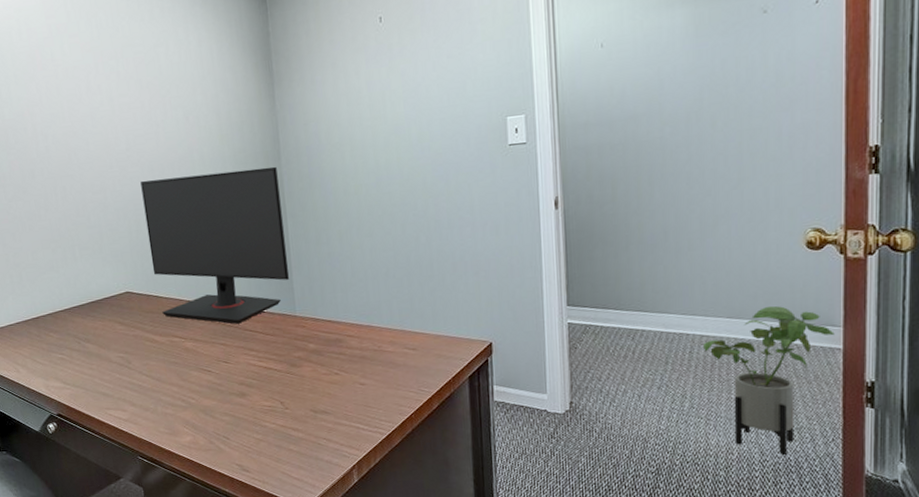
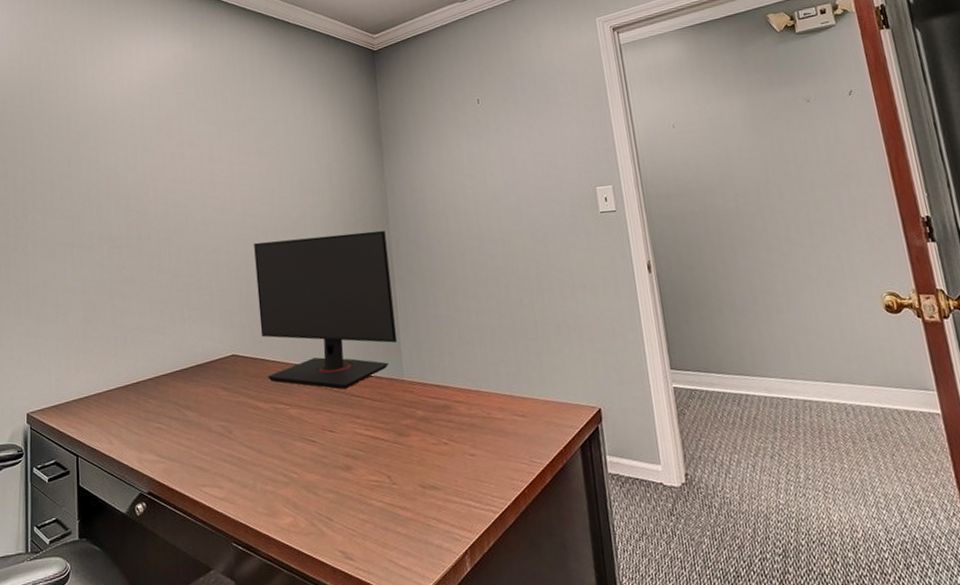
house plant: present [704,306,835,456] -> none [807,369,930,533]

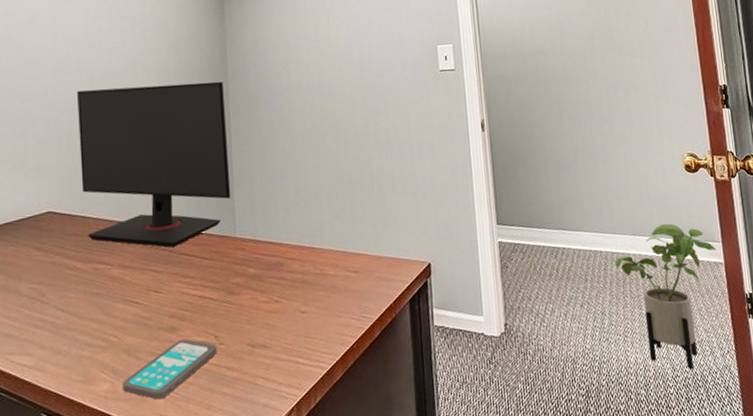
smartphone: none [303,478,391,536] -> present [123,339,217,400]
house plant: none [807,369,930,533] -> present [615,224,716,370]

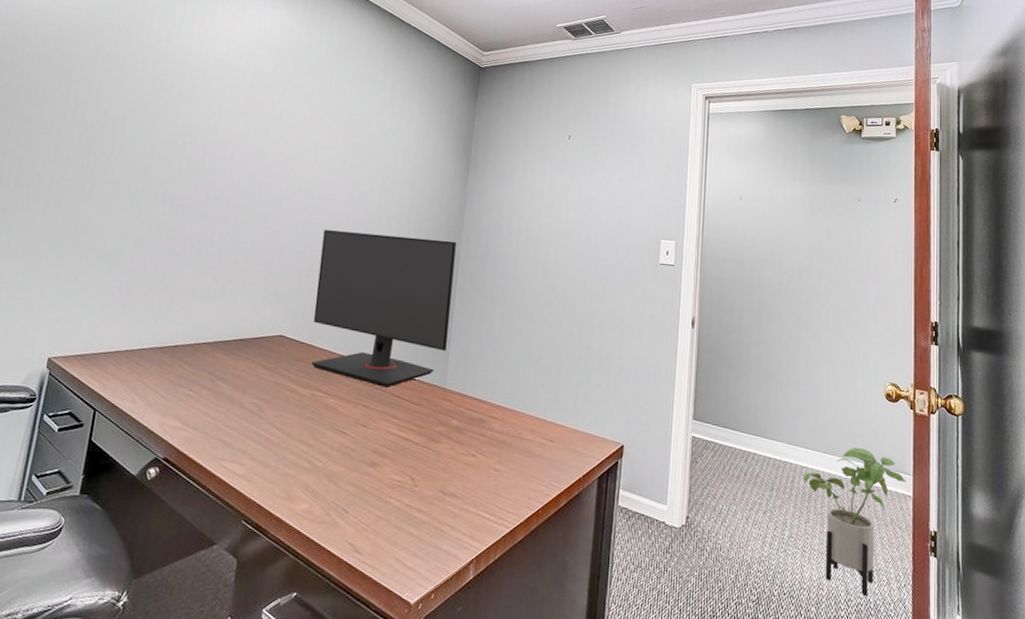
smartphone: present [123,339,217,400] -> none [319,475,412,528]

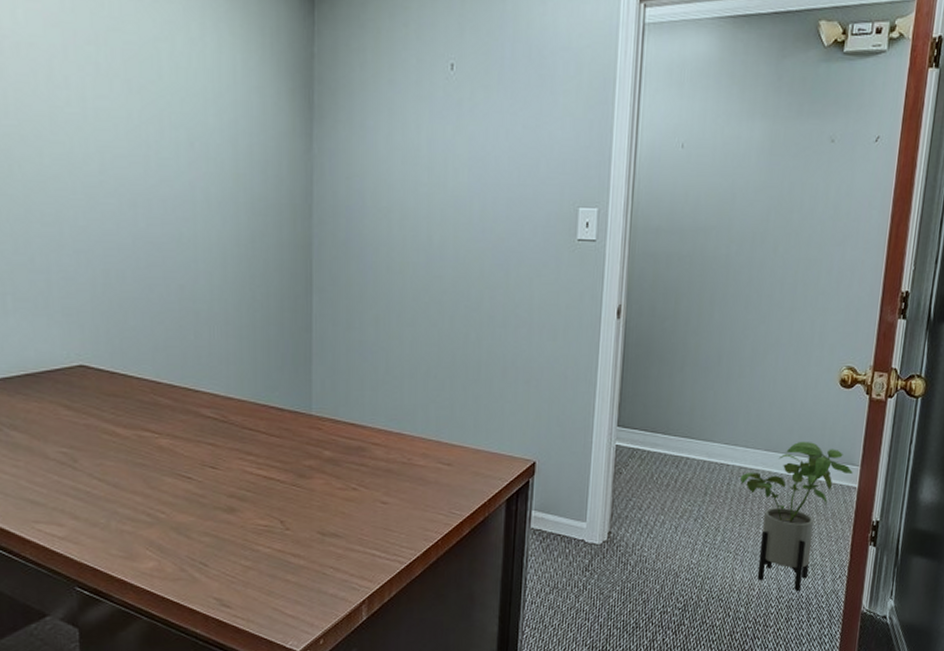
computer monitor: present [311,229,456,388] -> none [116,217,309,420]

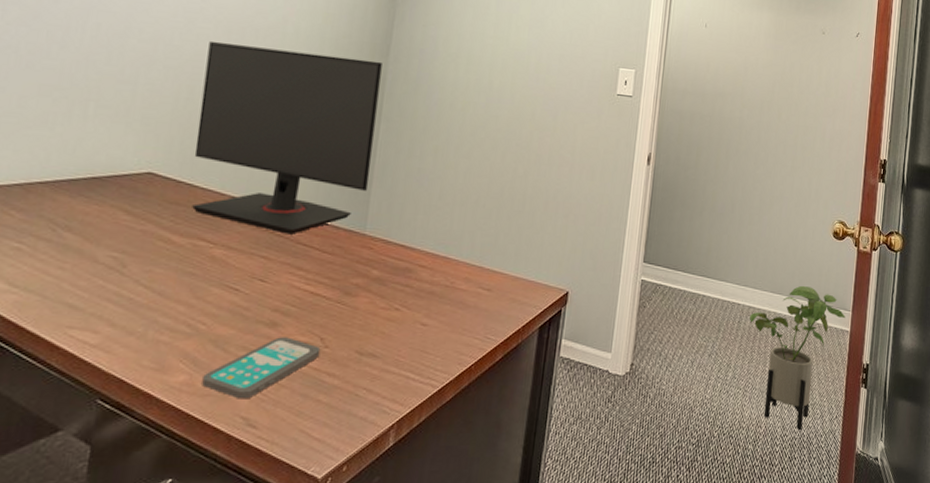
computer monitor: none [116,217,309,420] -> present [192,40,382,235]
smartphone: none [171,521,282,582] -> present [202,337,321,399]

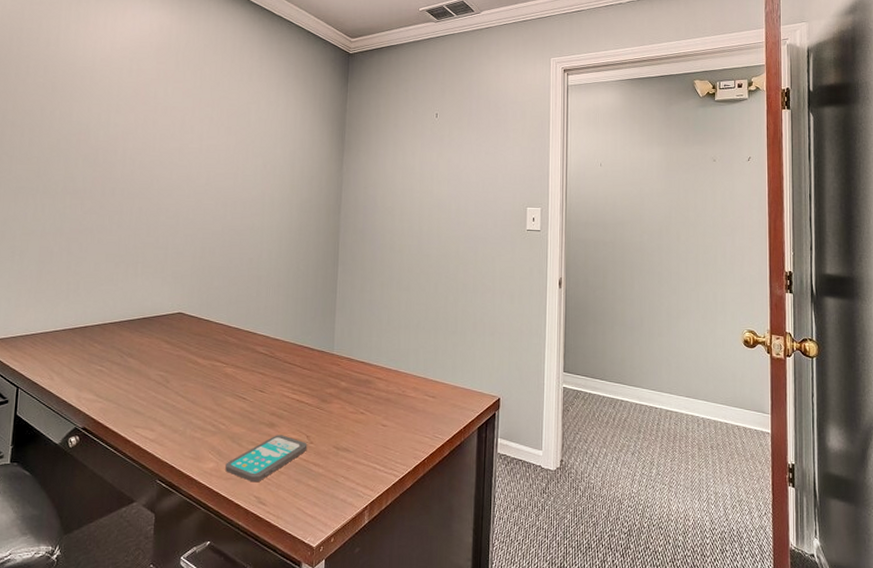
computer monitor: present [192,40,382,235] -> none [208,213,336,356]
house plant: present [750,286,846,431] -> none [668,391,765,525]

